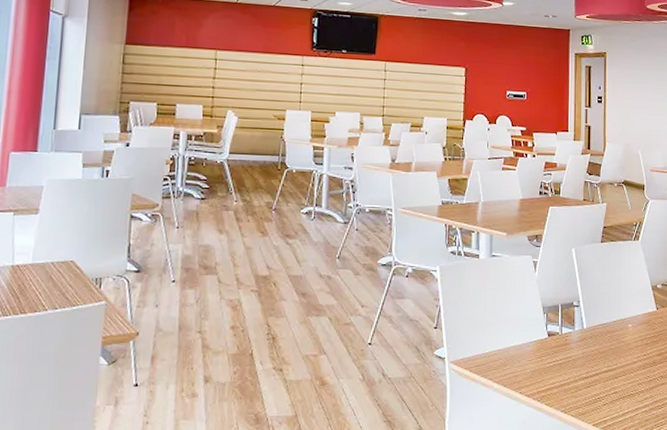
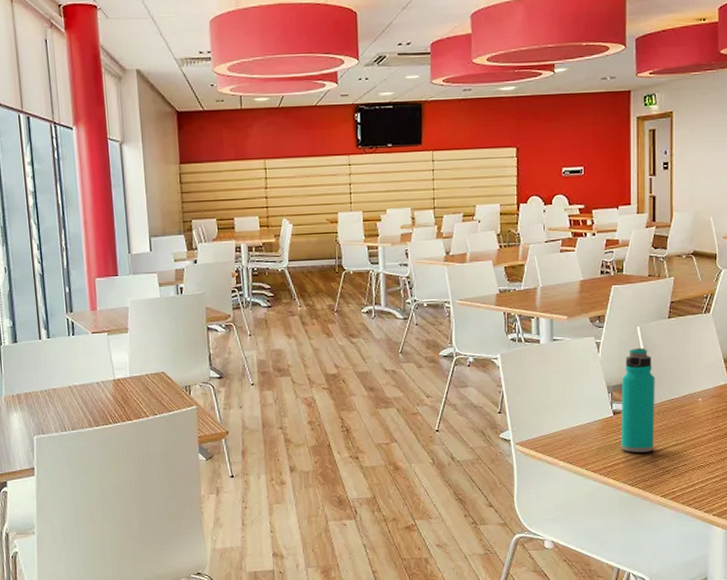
water bottle: none [554,269,589,378] -> present [621,347,655,453]

